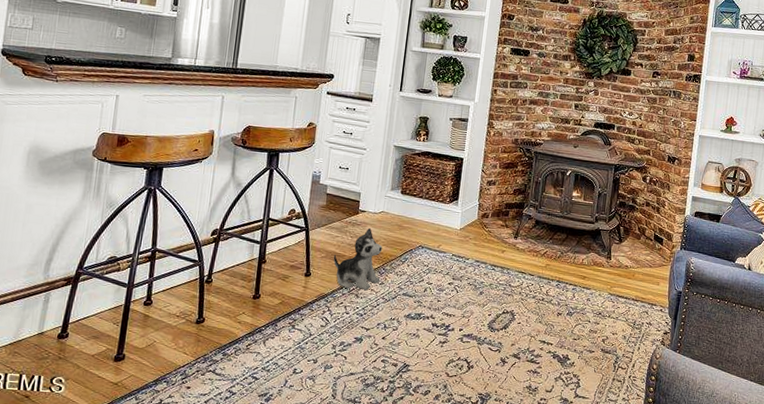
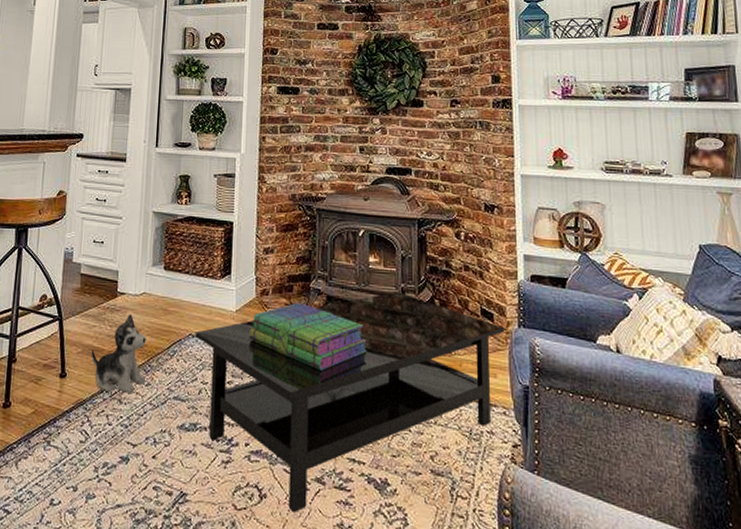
coffee table: none [425,219,671,378] -> present [196,291,505,512]
stack of books: none [470,224,564,277] -> present [250,302,367,371]

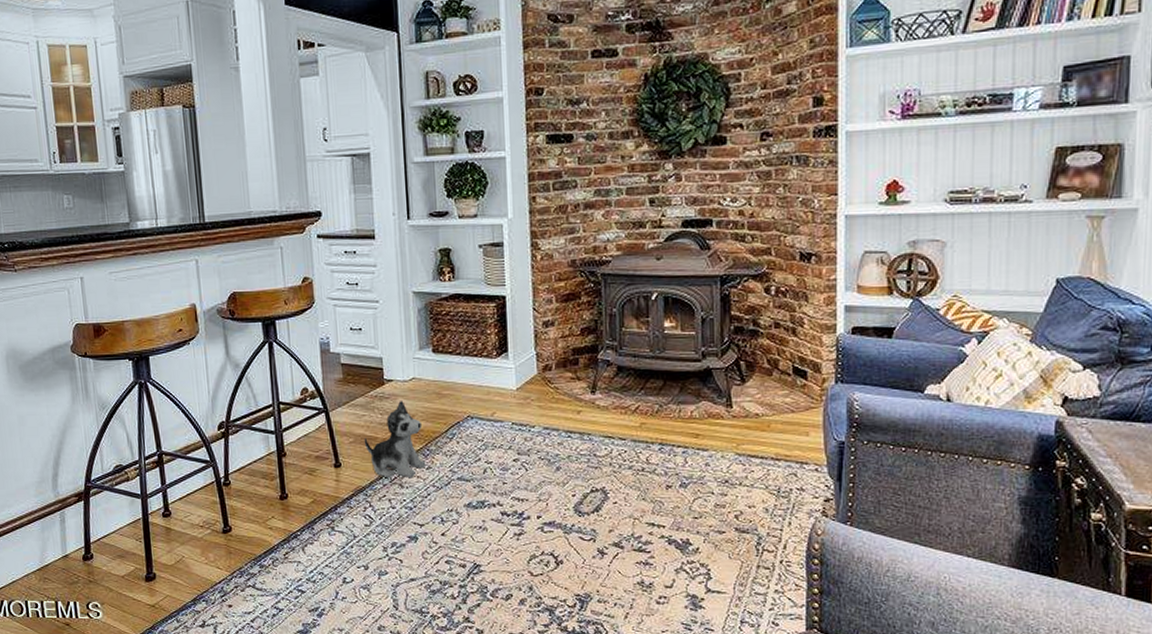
coffee table: present [196,291,505,512] -> none [474,356,820,574]
stack of books: present [250,302,367,371] -> none [533,375,664,442]

